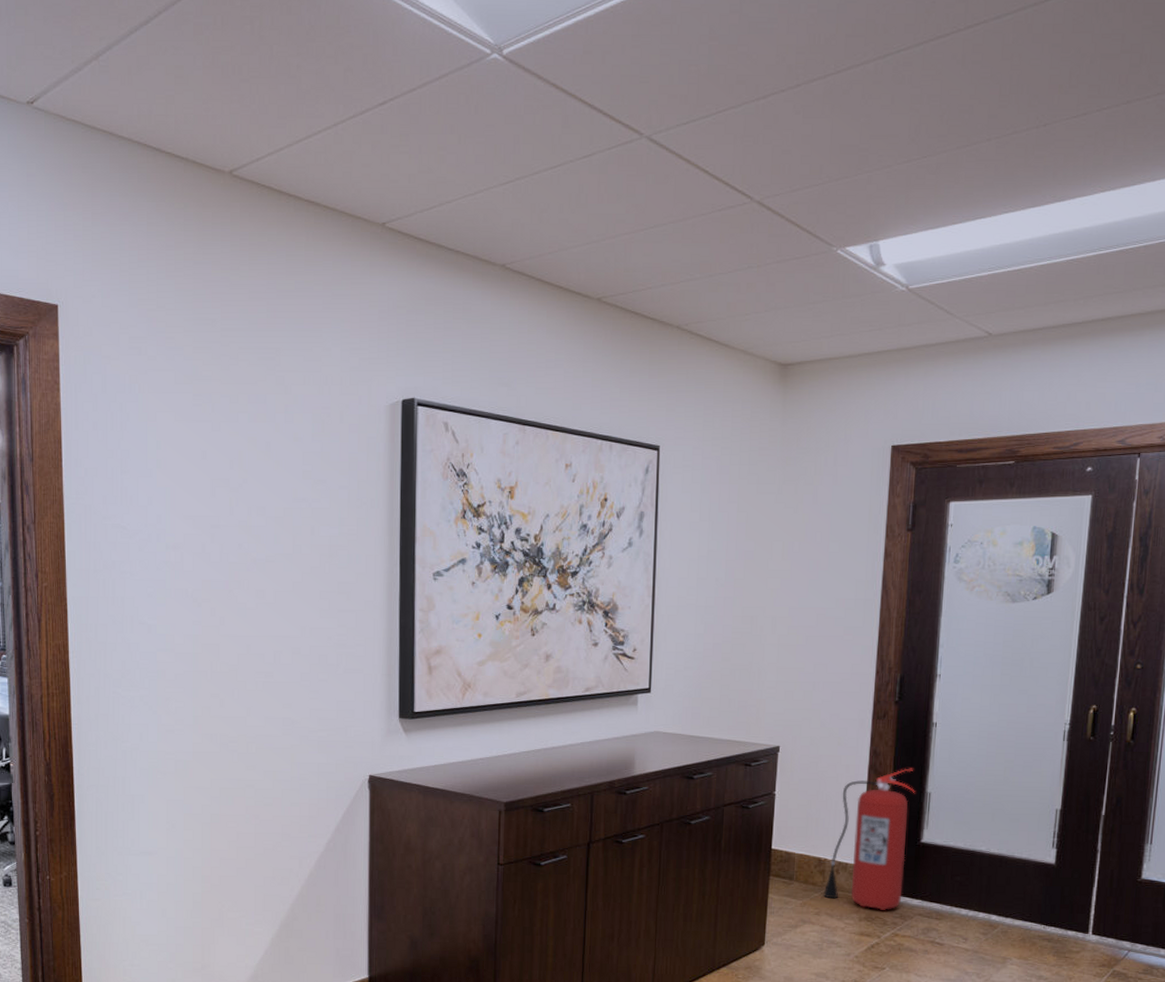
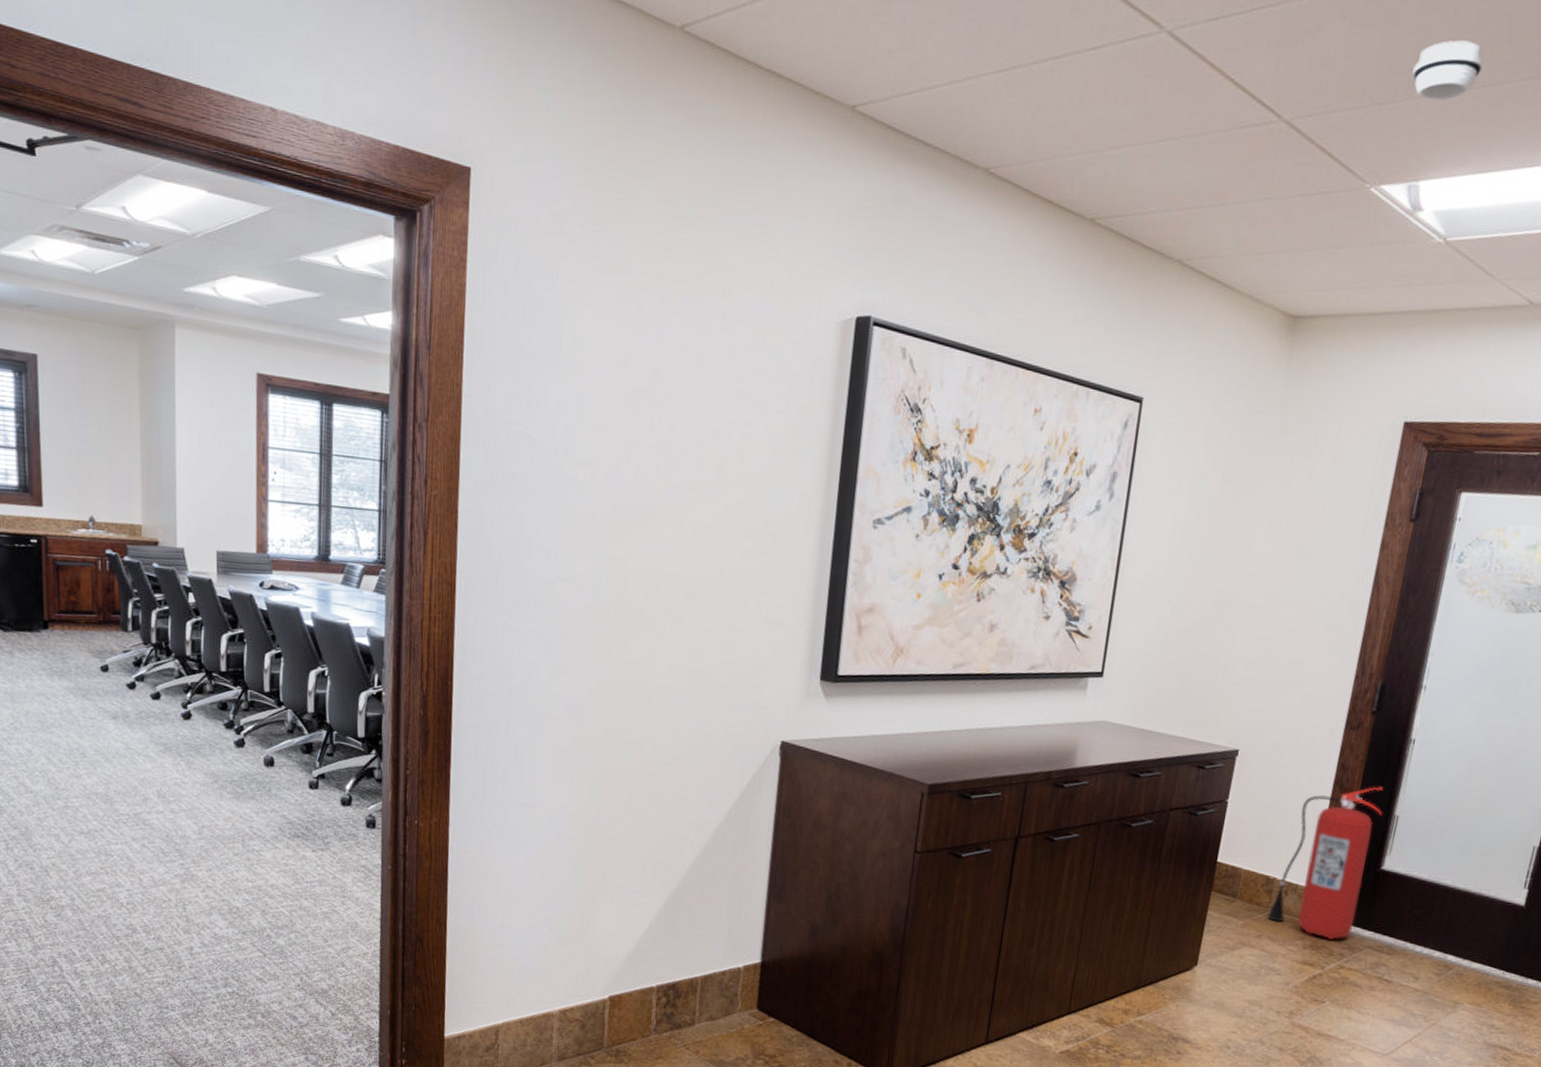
smoke detector: none [861,121,922,172] -> present [1412,40,1484,101]

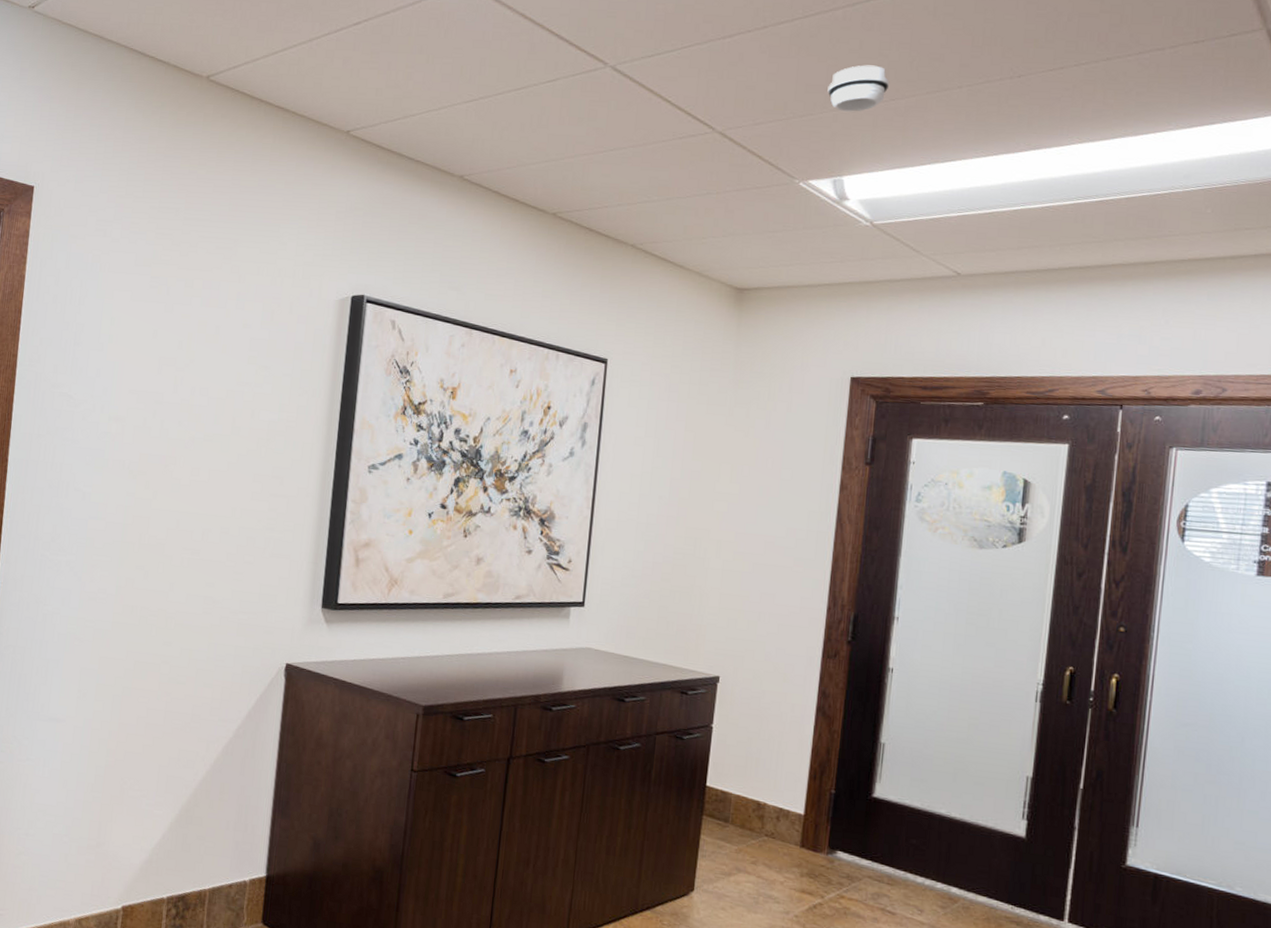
fire extinguisher: present [1267,786,1384,939] -> none [761,714,867,868]

